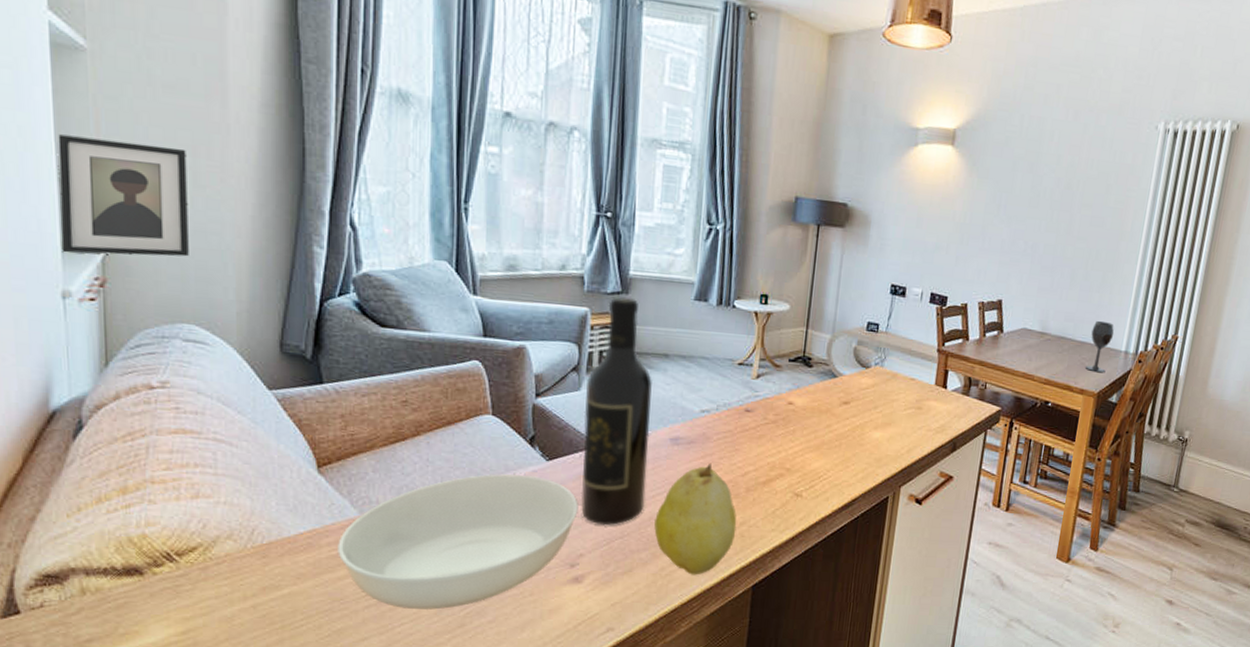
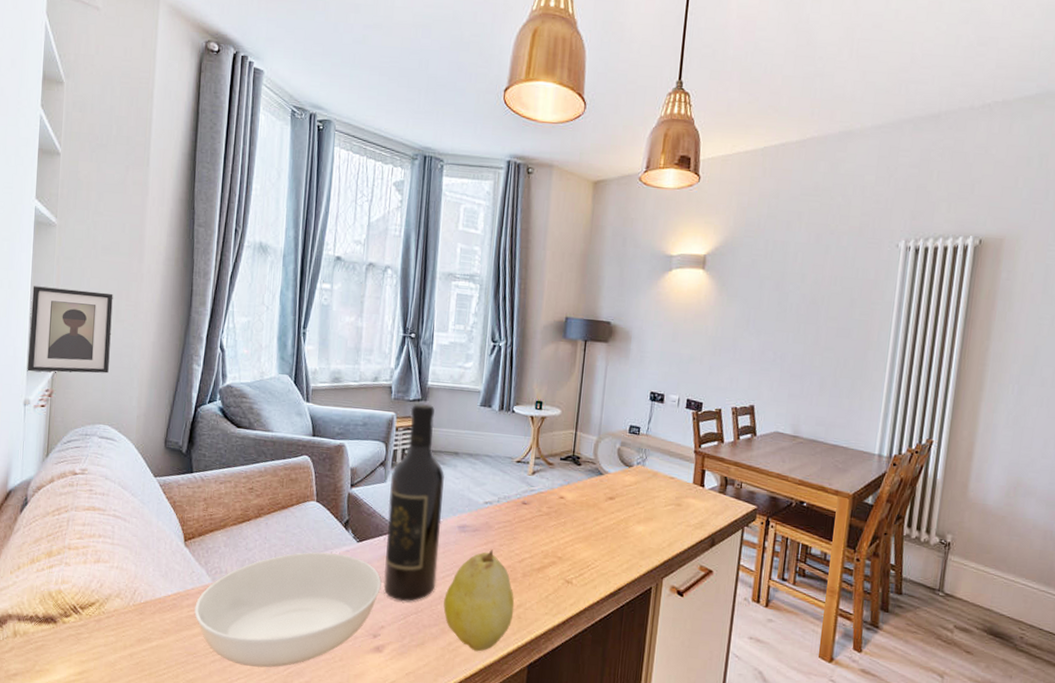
wine glass: present [1086,321,1115,373] -> none [839,426,867,475]

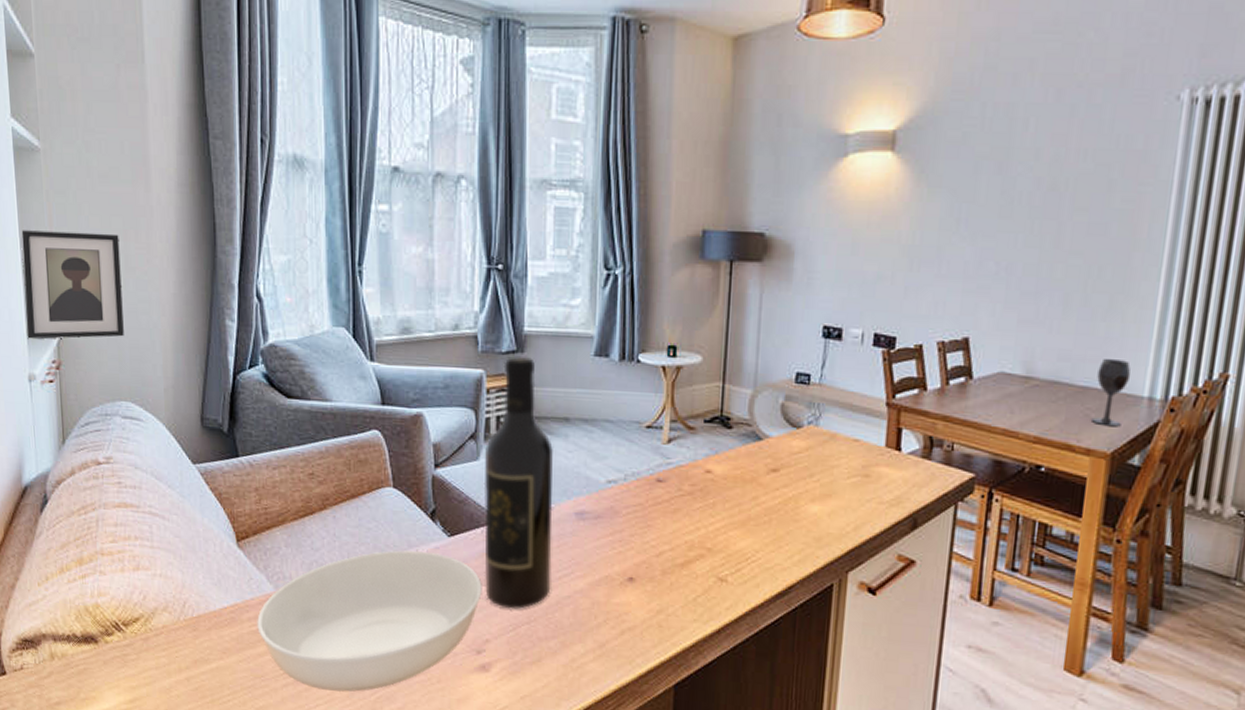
fruit: present [443,550,515,652] -> none [562,542,653,669]
wine glass: none [839,426,867,475] -> present [1092,359,1132,427]

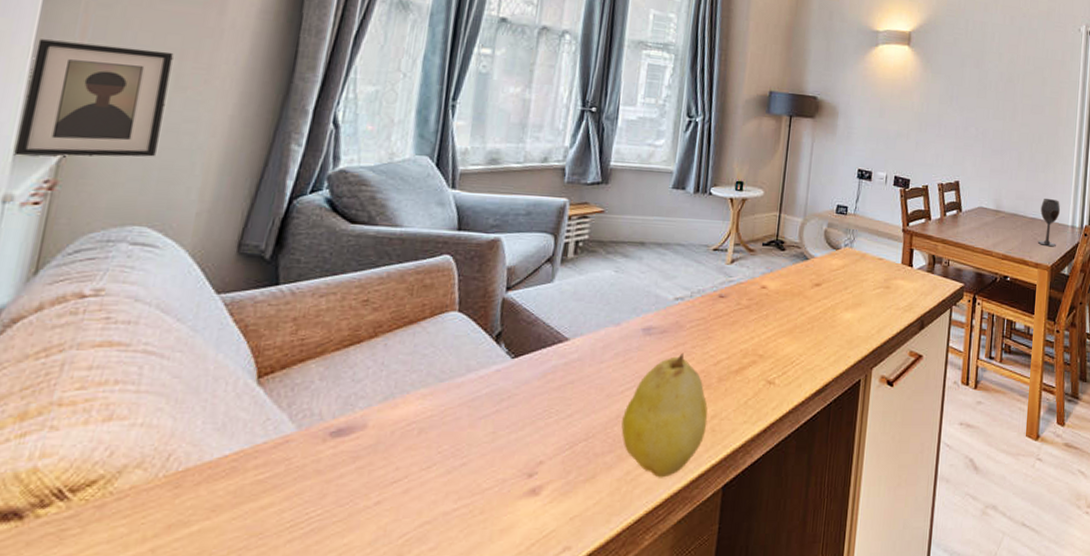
bowl: present [257,550,482,692] -> none [264,375,542,540]
wine bottle: present [483,356,553,609] -> none [544,187,627,427]
fruit: none [562,542,653,669] -> present [621,354,708,478]

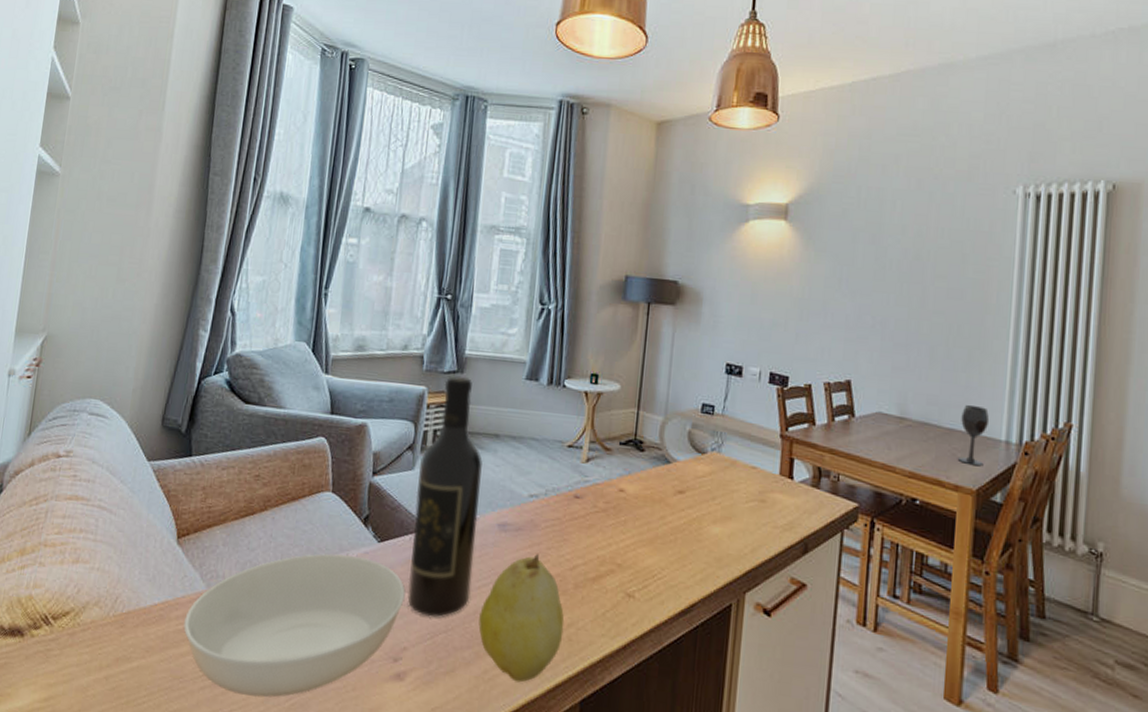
picture frame: present [14,39,174,157] -> none [15,241,116,340]
bowl: none [264,375,542,540] -> present [183,554,406,698]
wine bottle: none [544,187,627,427] -> present [407,376,483,617]

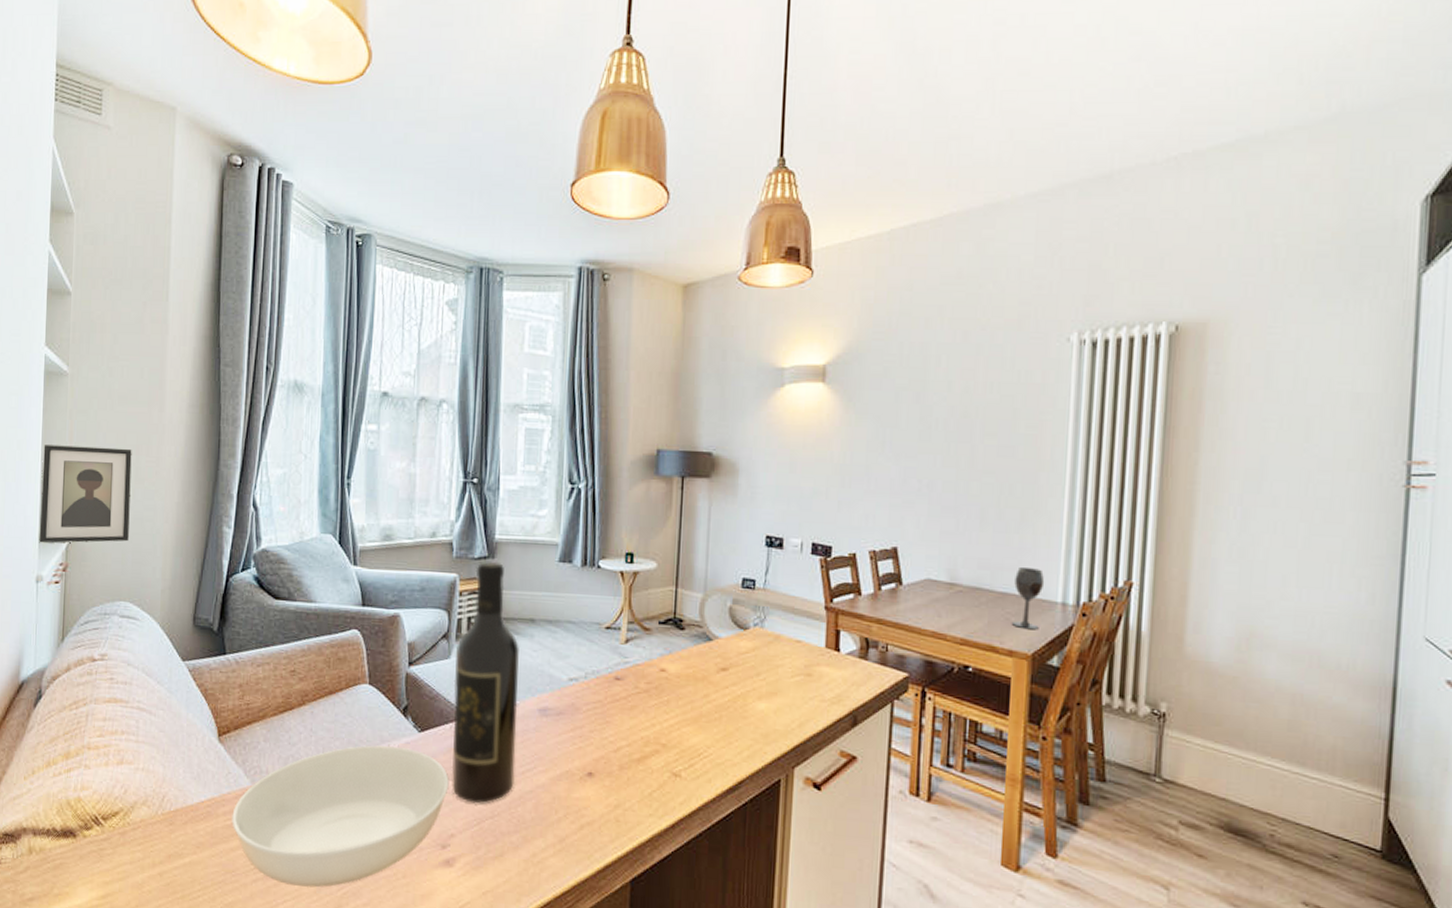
picture frame: none [15,241,116,340] -> present [39,445,132,544]
fruit: present [478,554,565,683] -> none [524,737,611,864]

